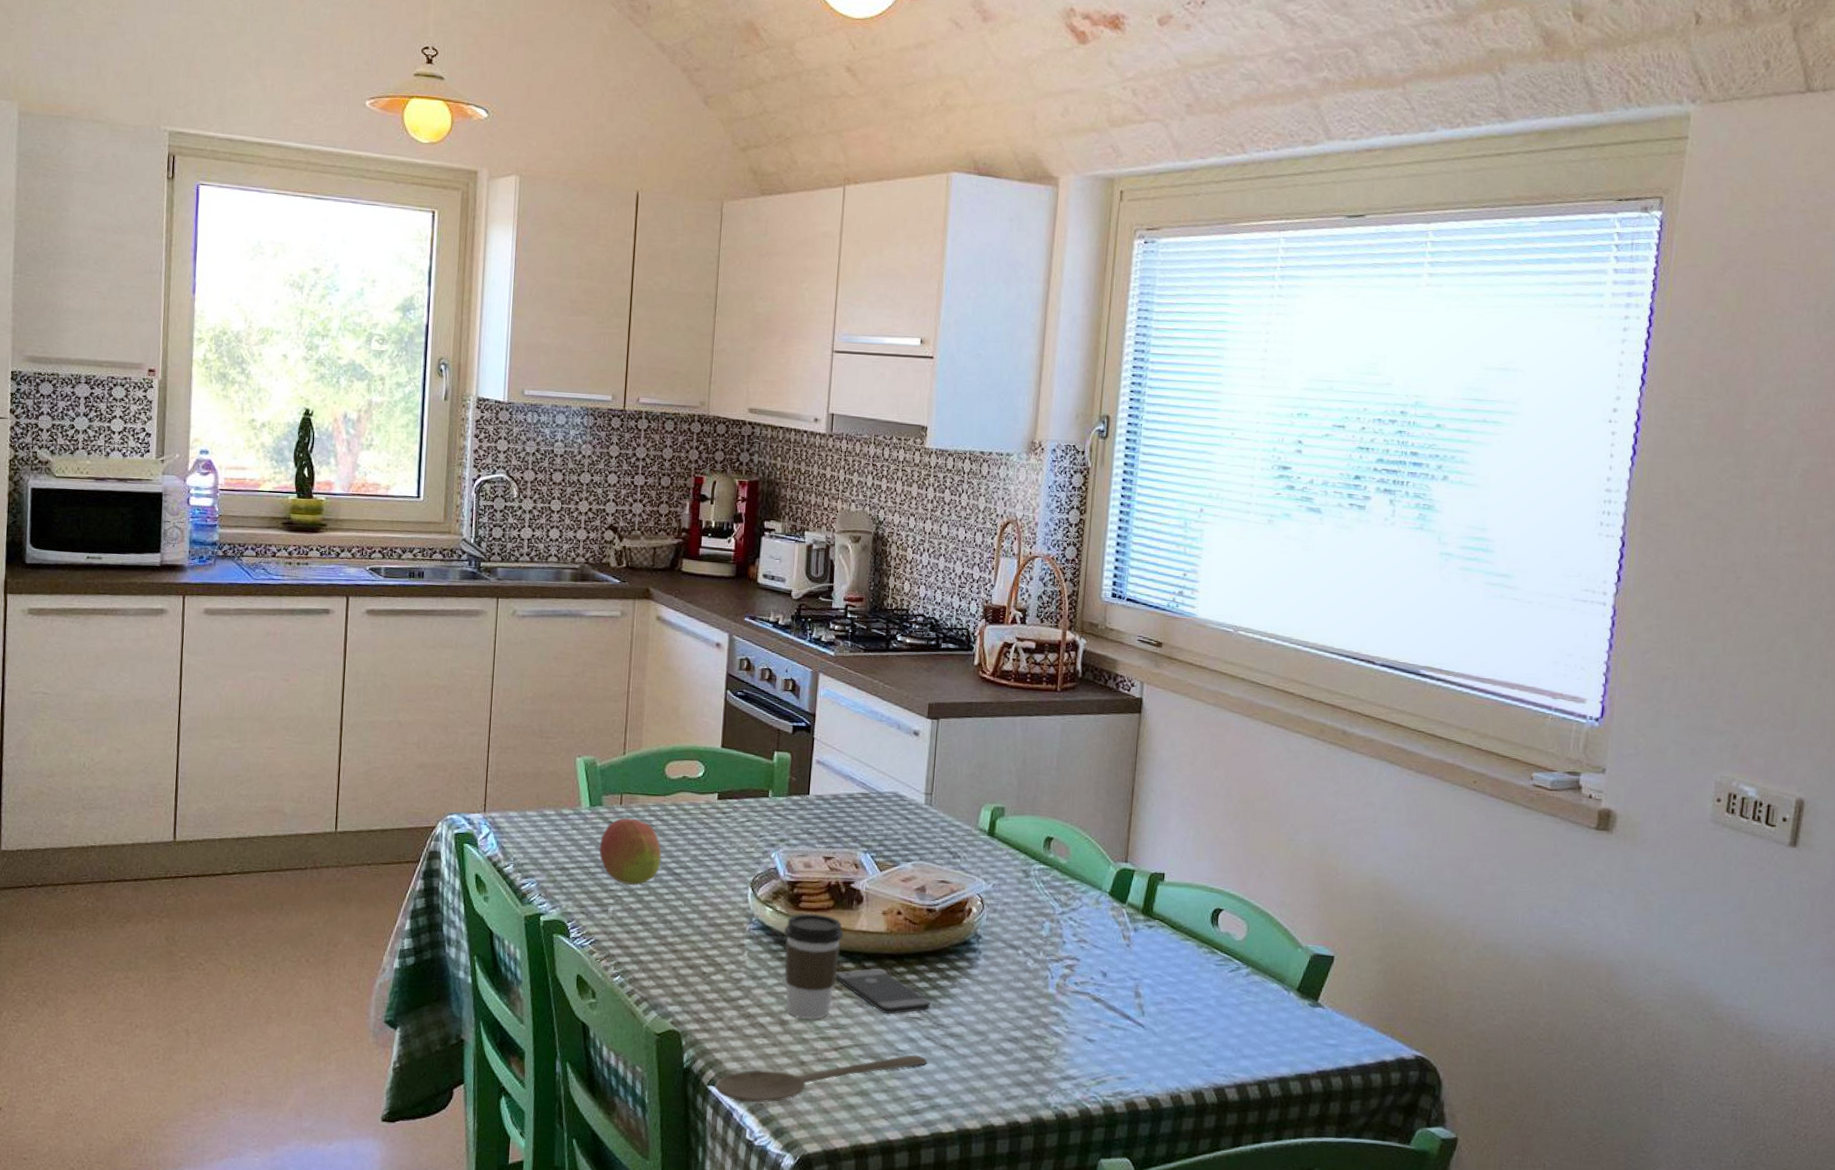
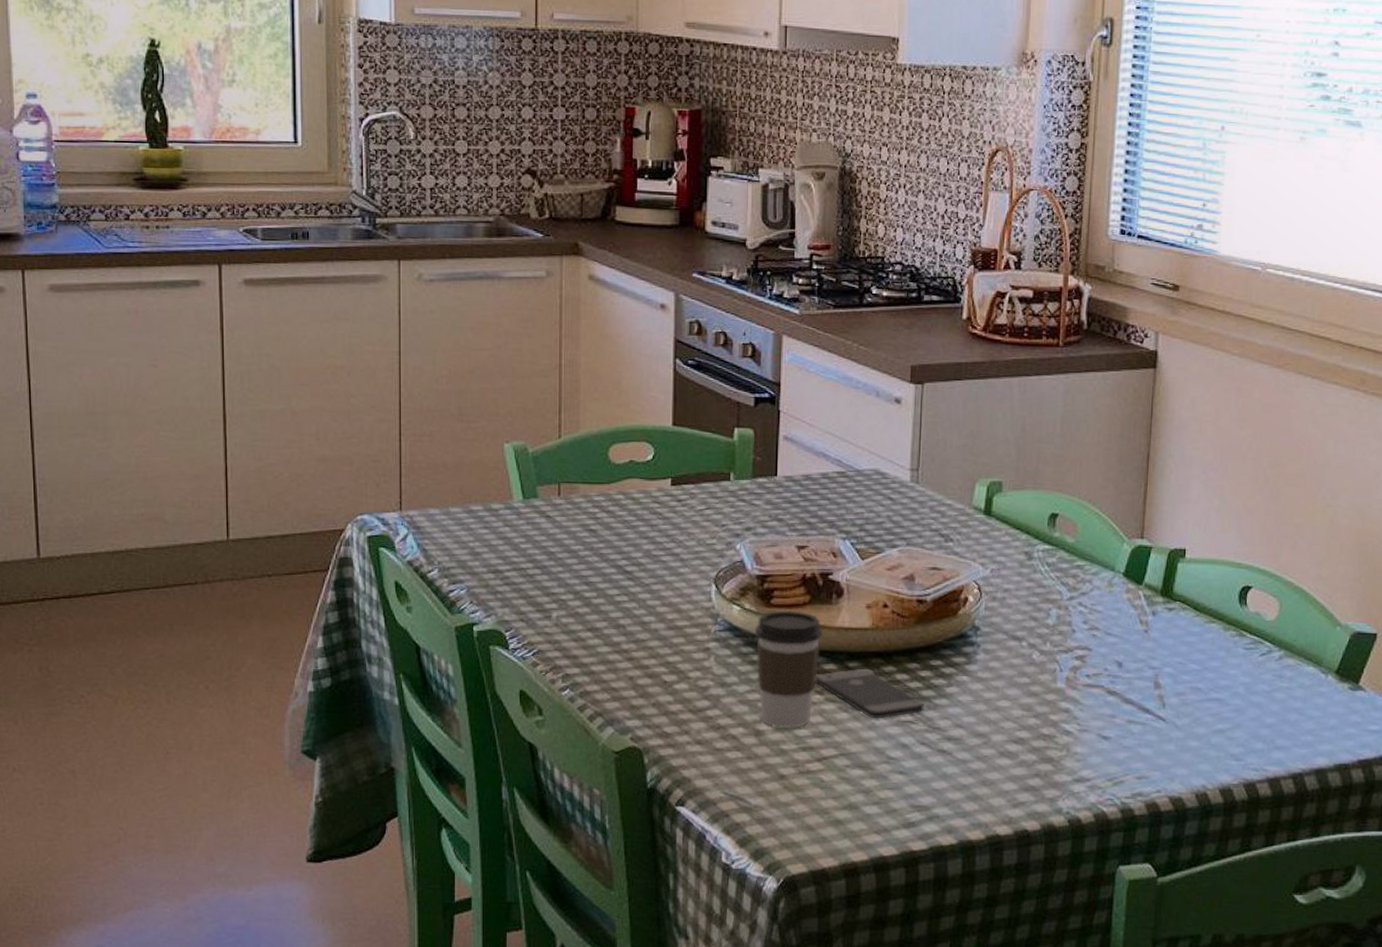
fruit: present [599,817,662,886] -> none [537,510,609,587]
wooden spoon: present [715,1054,928,1103] -> none [684,762,923,823]

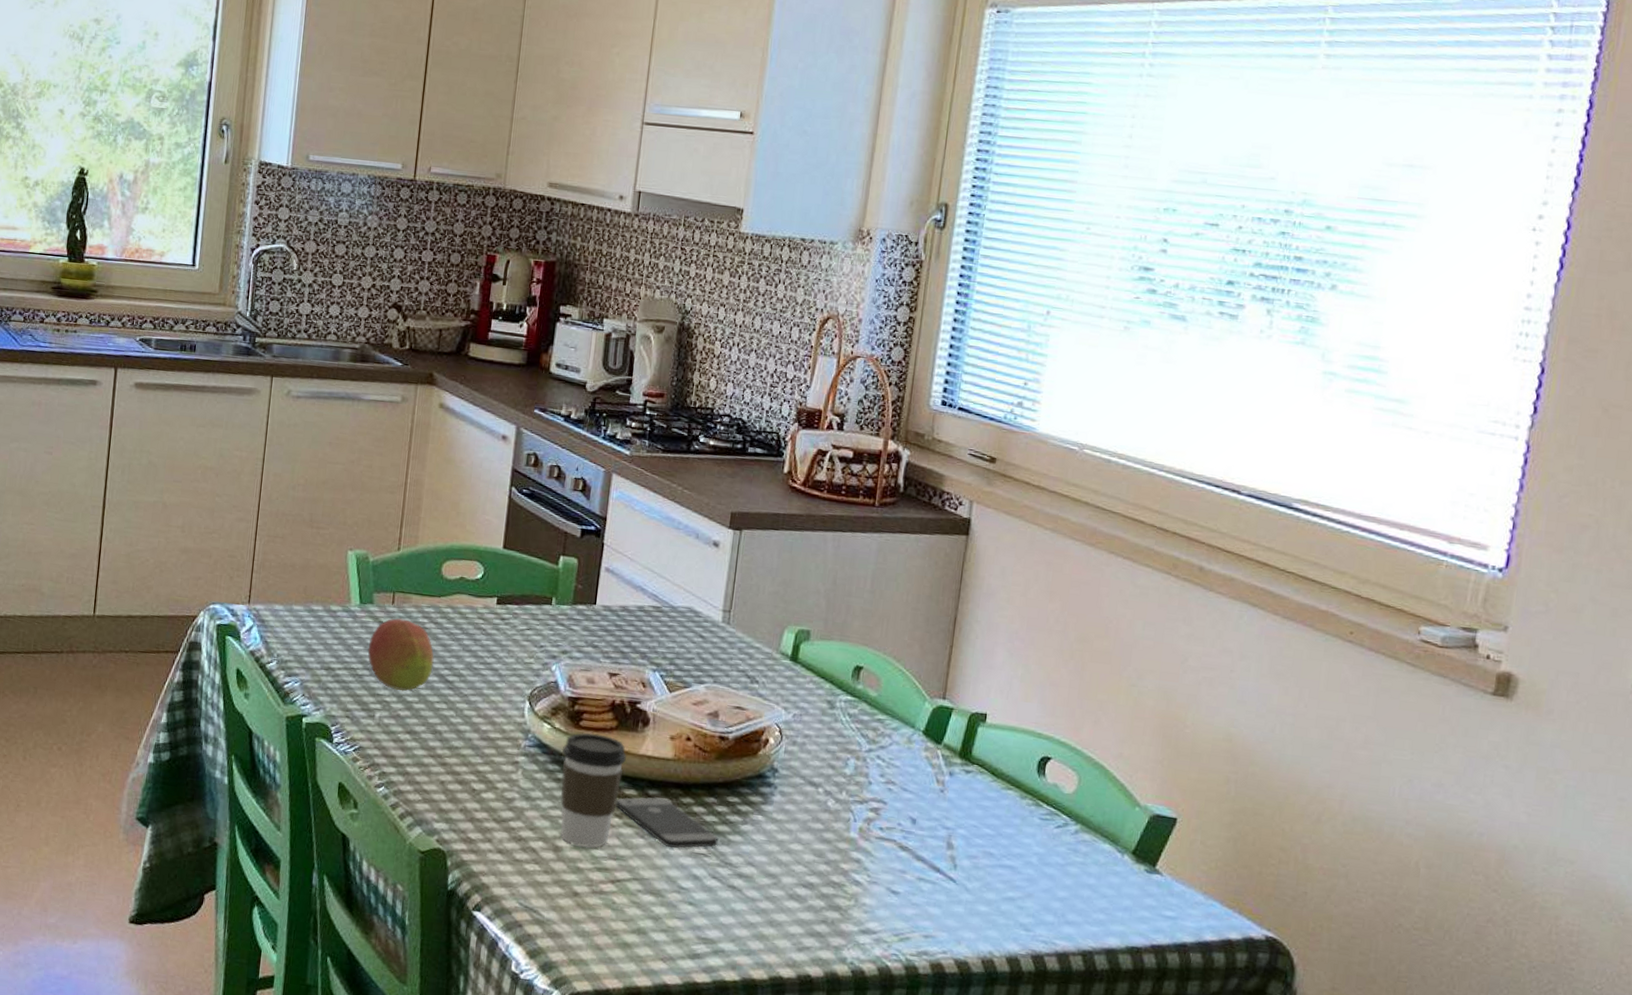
fruit: none [537,510,609,587] -> present [367,618,434,691]

